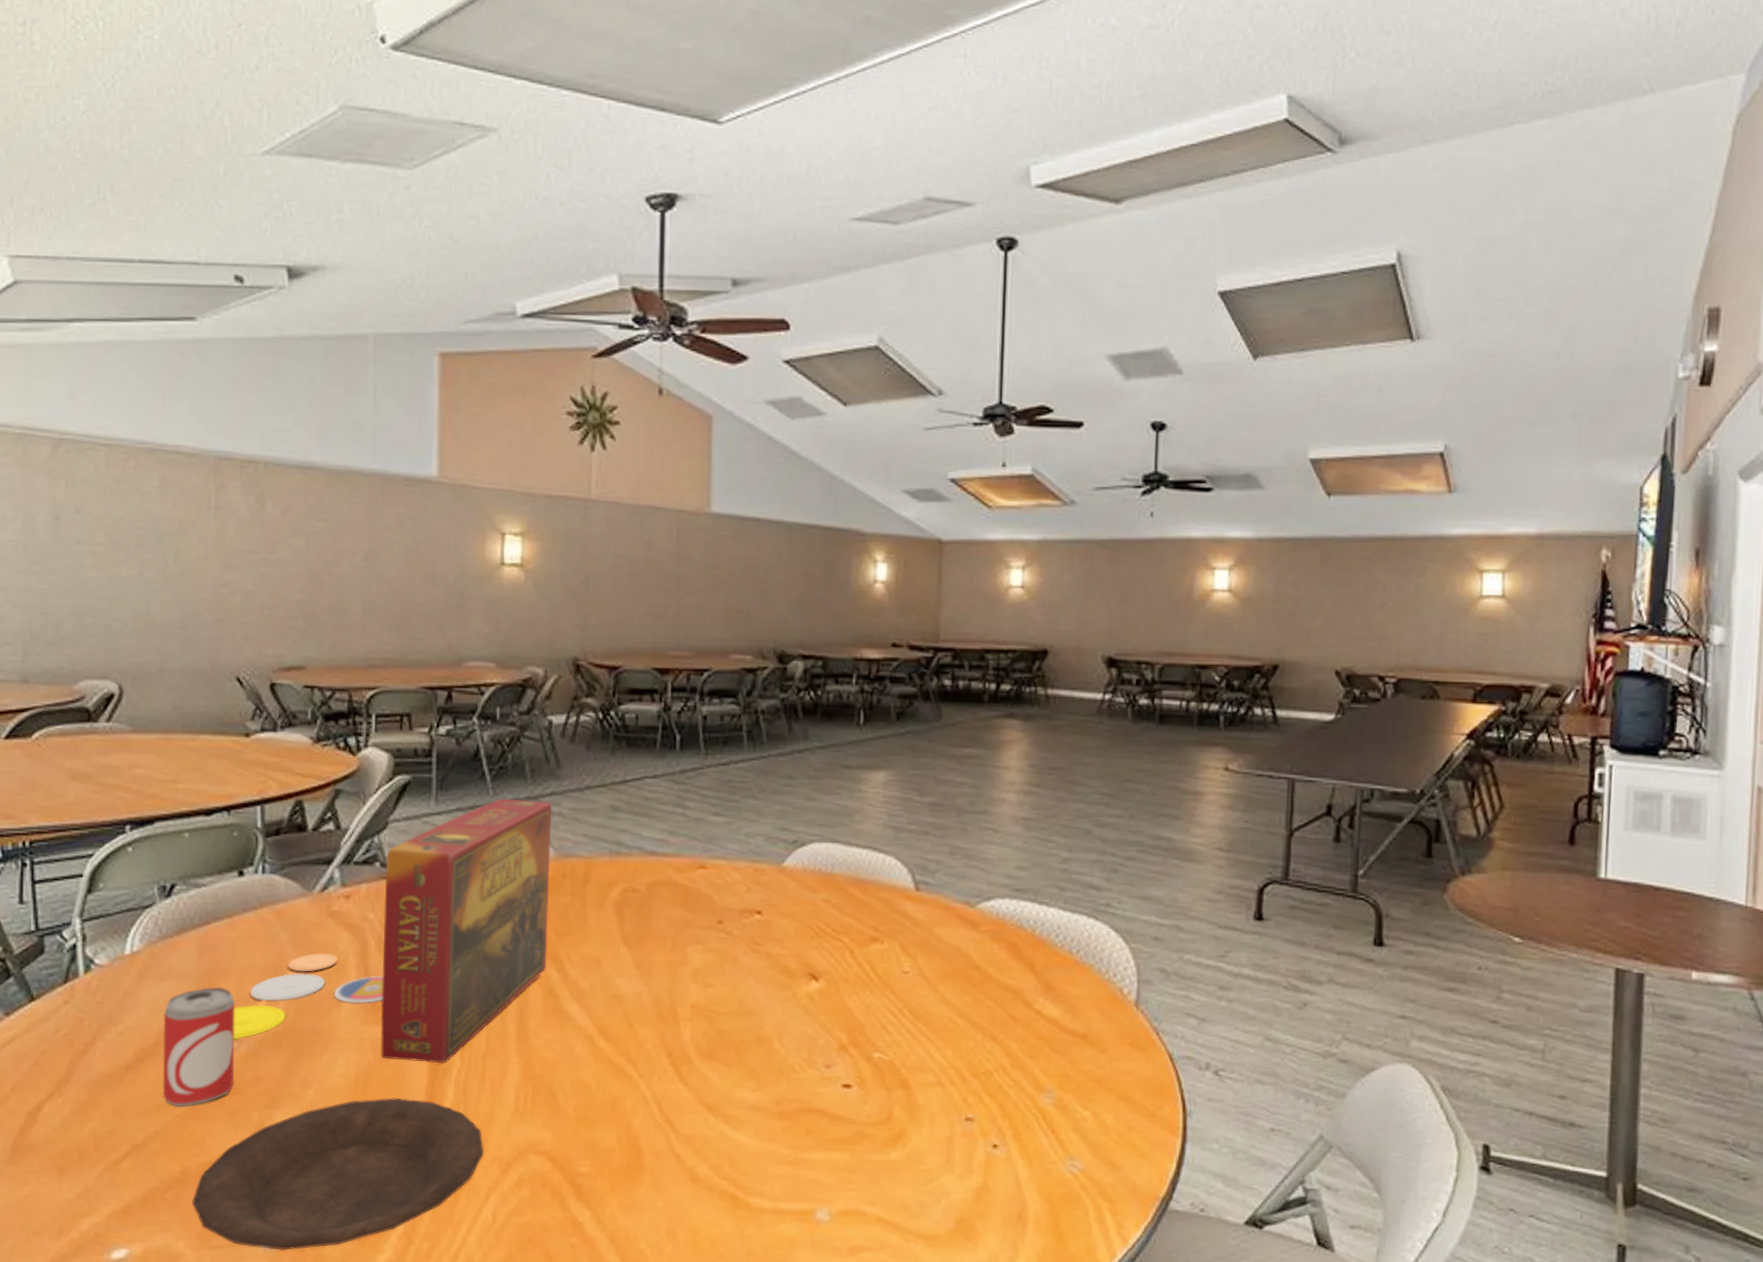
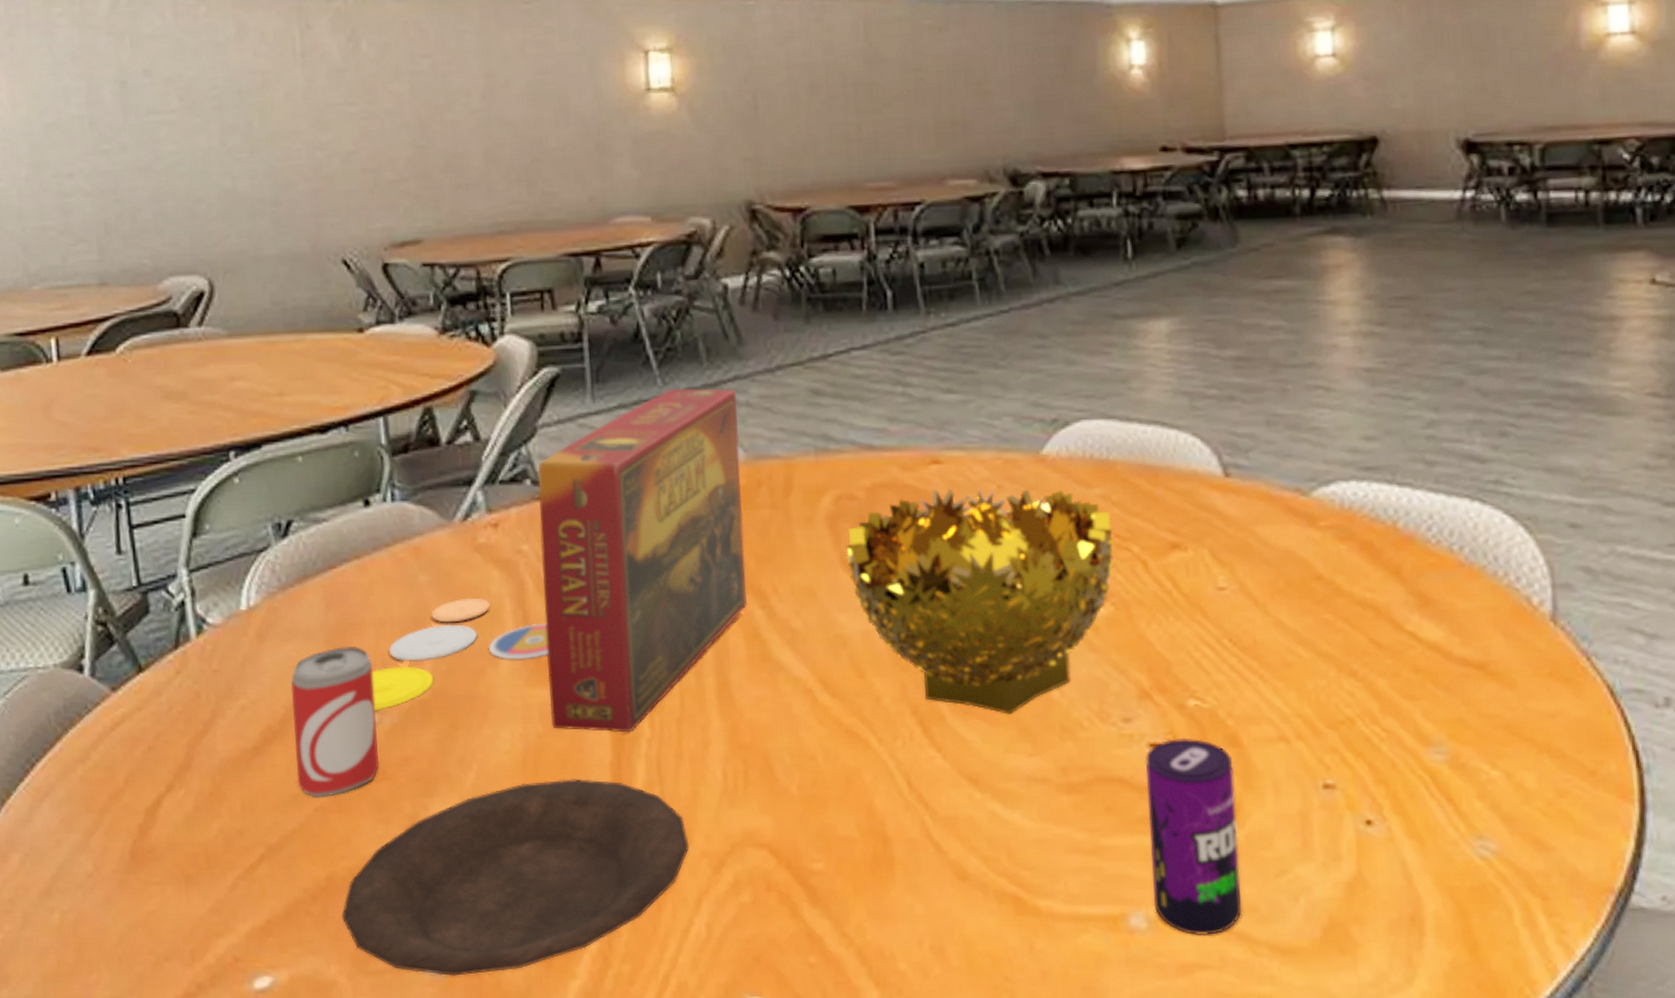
decorative bowl: none [627,887,830,1059] -> present [846,487,1115,714]
beverage can: none [835,1081,902,1226] -> present [1144,737,1242,935]

